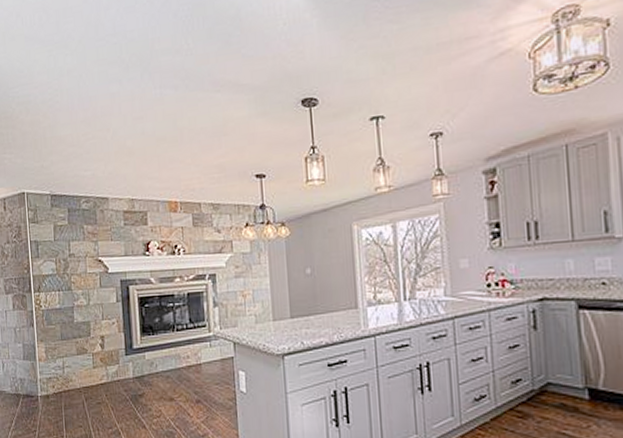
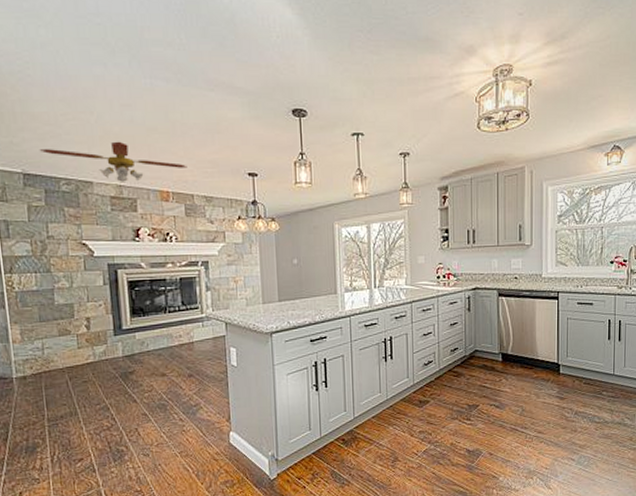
ceiling fan: none [64,154,195,196] -> present [39,141,187,182]

